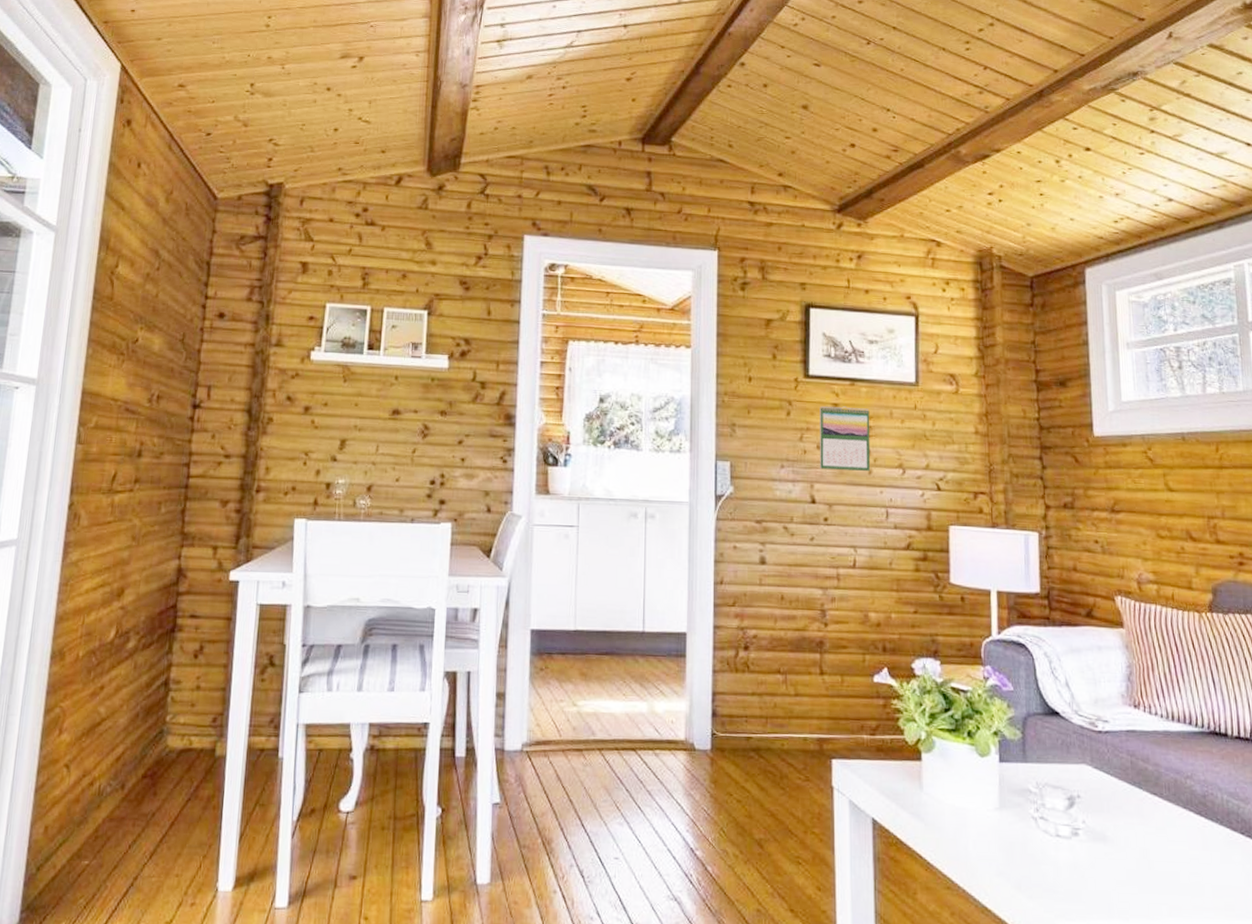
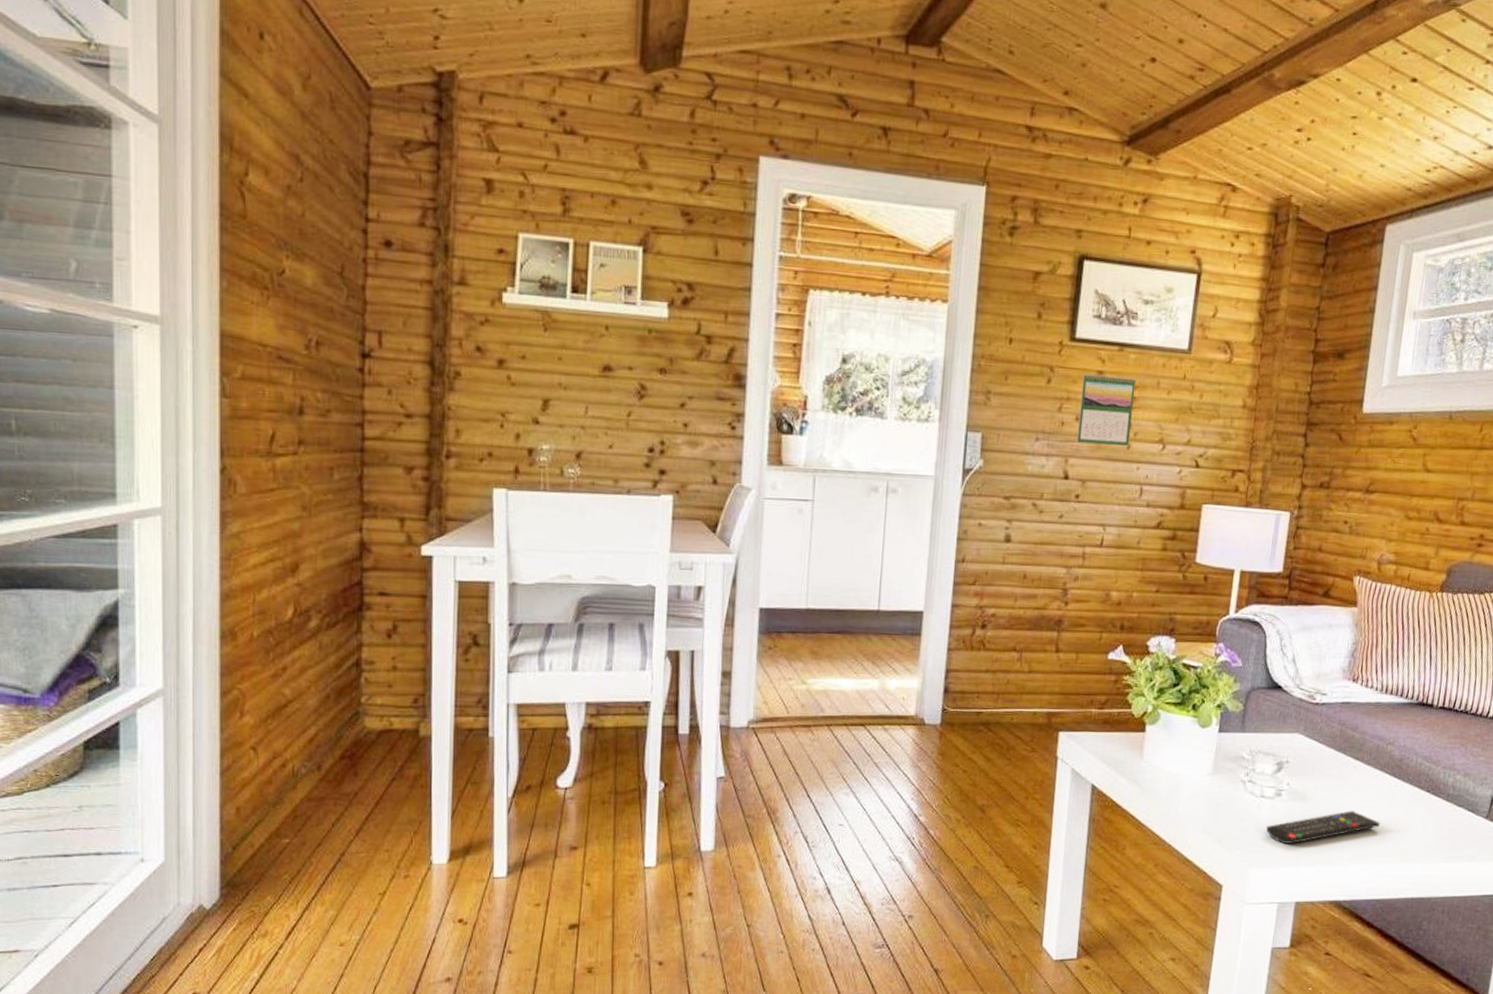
remote control: none [1068,854,1195,892] -> present [1266,811,1380,844]

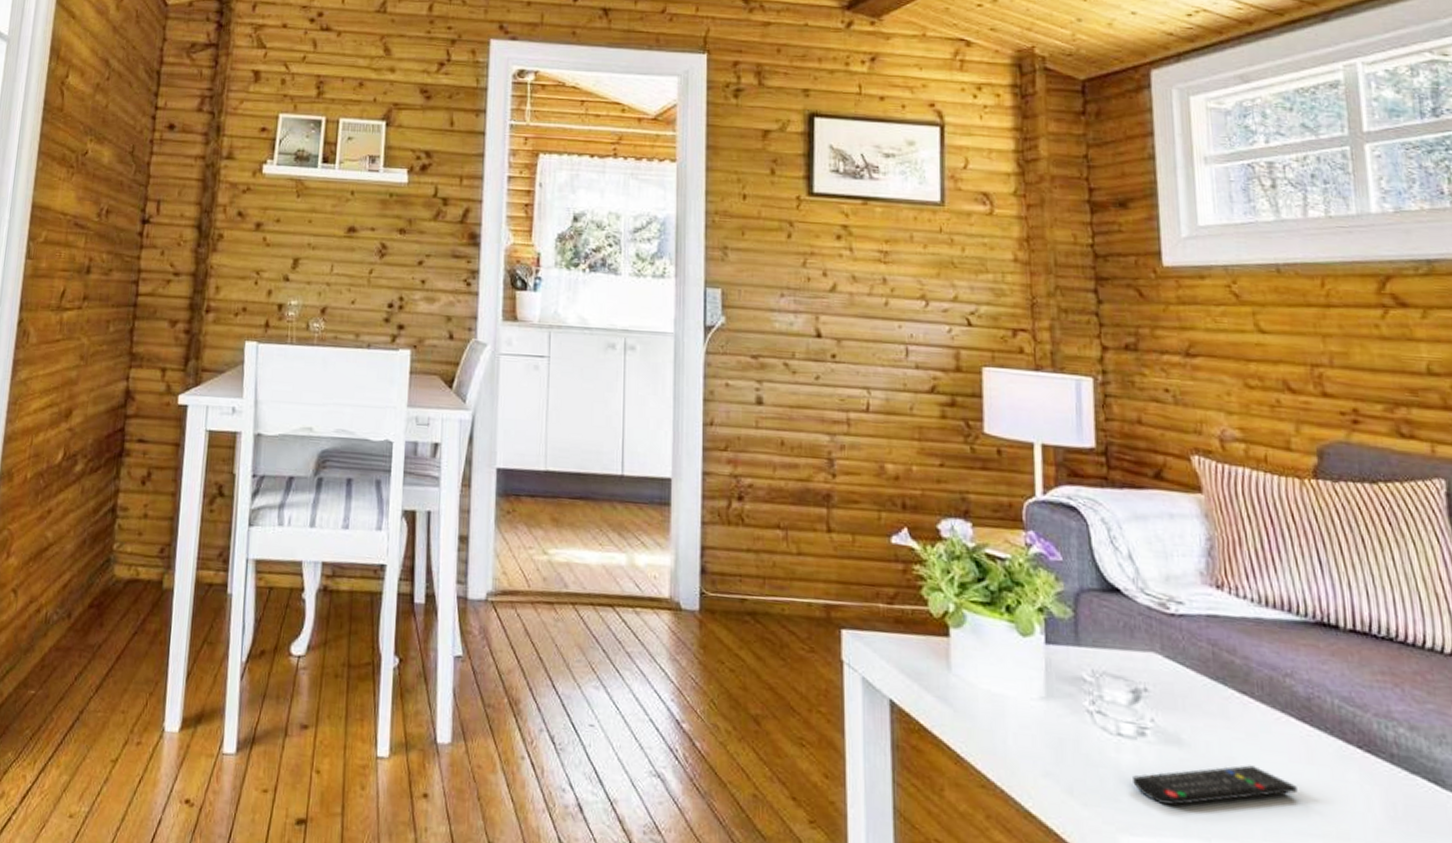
calendar: present [1076,373,1136,446] -> none [825,227,887,302]

